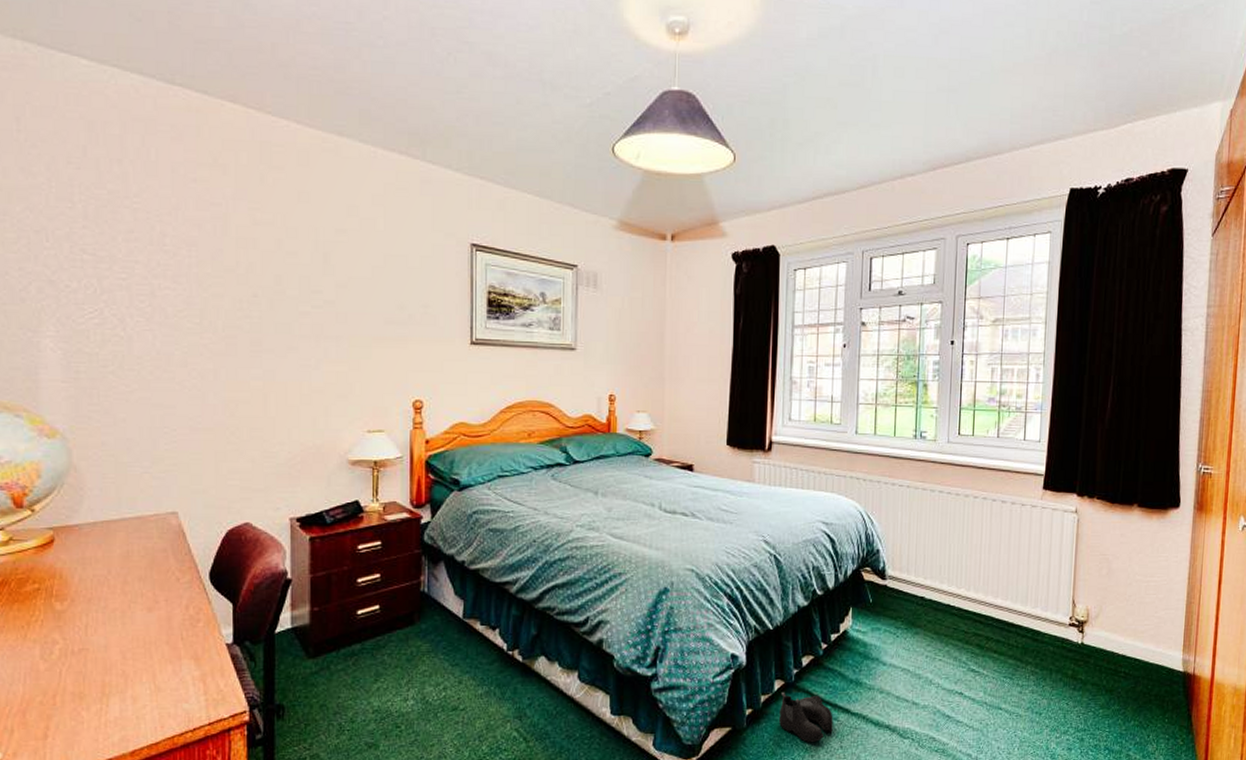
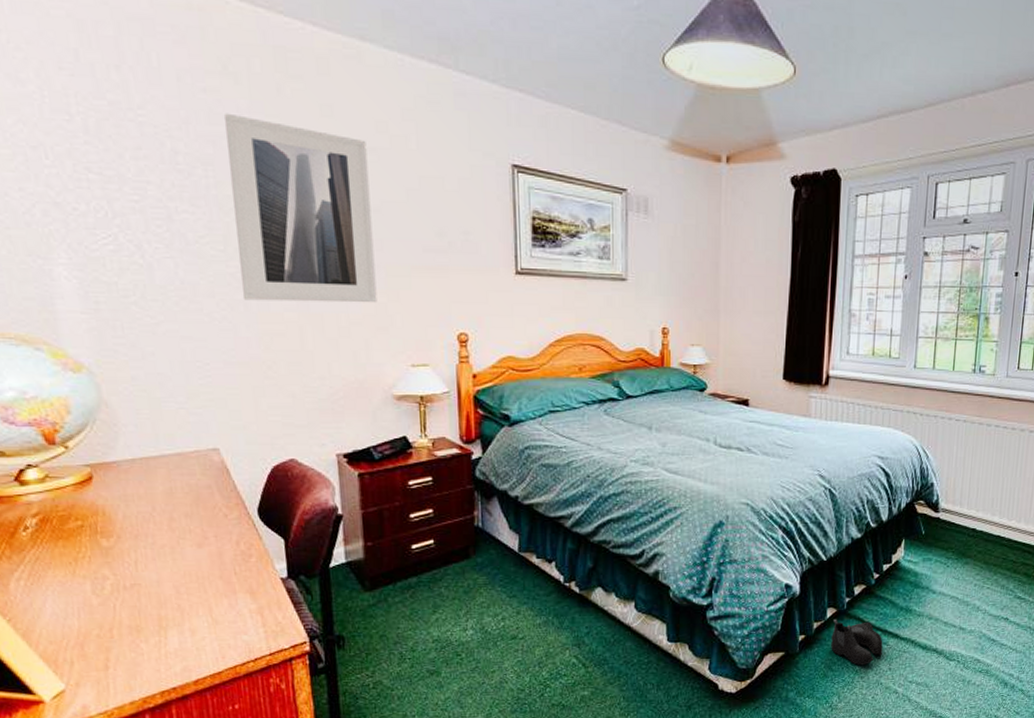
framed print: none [211,200,339,372] -> present [224,113,377,303]

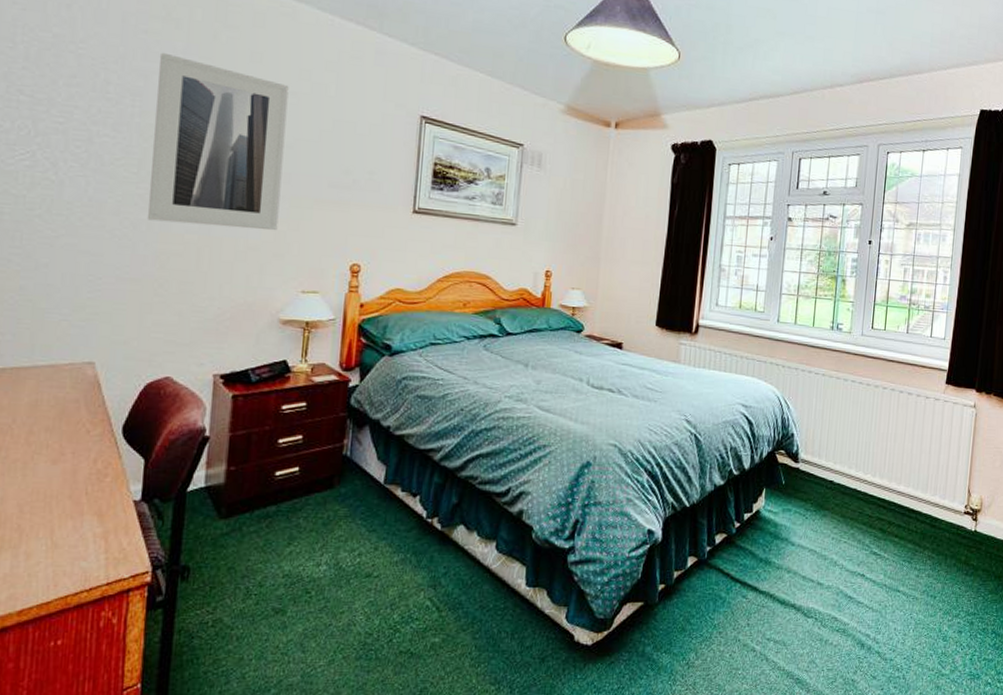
boots: present [831,620,883,665] -> none [690,569,742,619]

